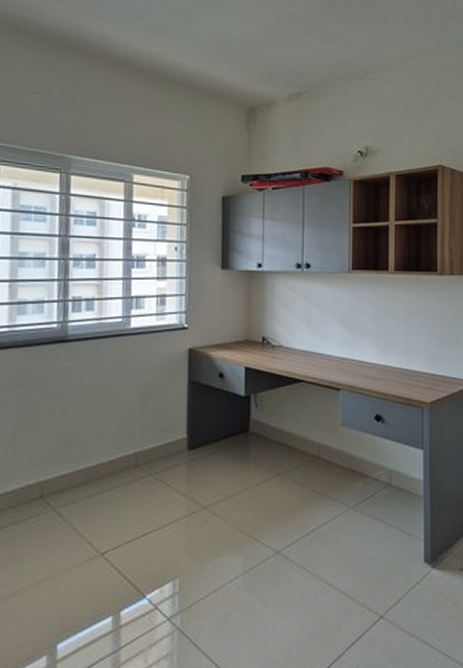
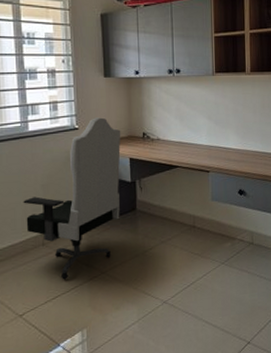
office chair: none [117,316,237,513] -> present [23,117,121,280]

